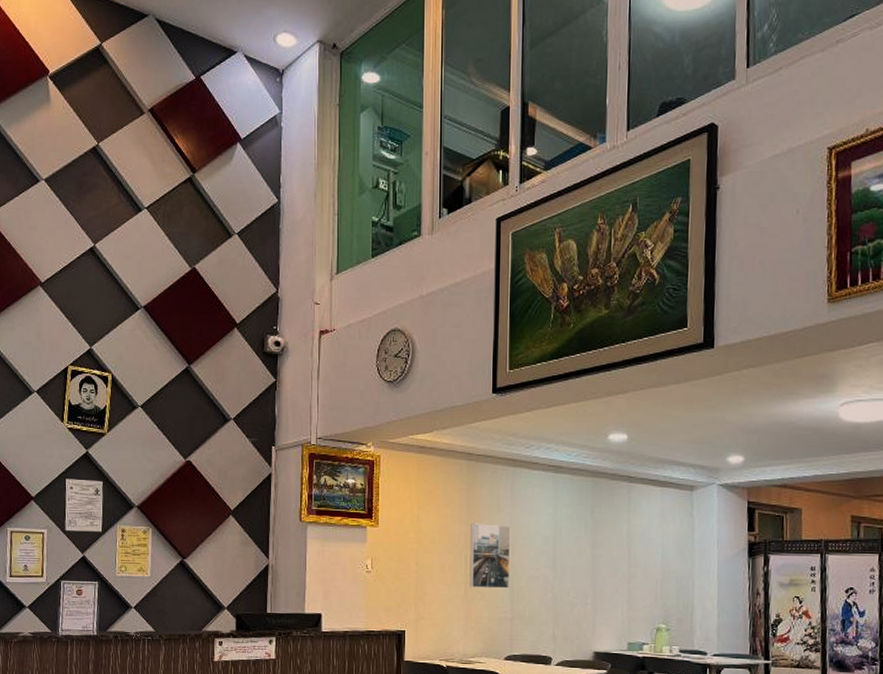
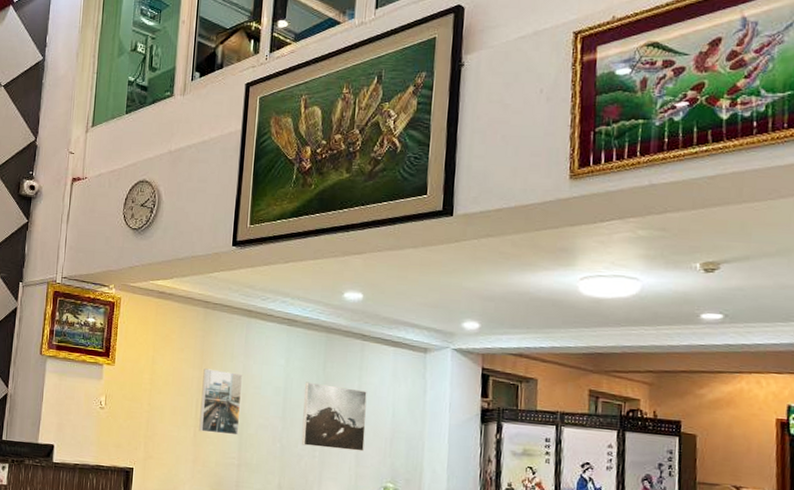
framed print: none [573,529,636,595] -> present [301,382,367,452]

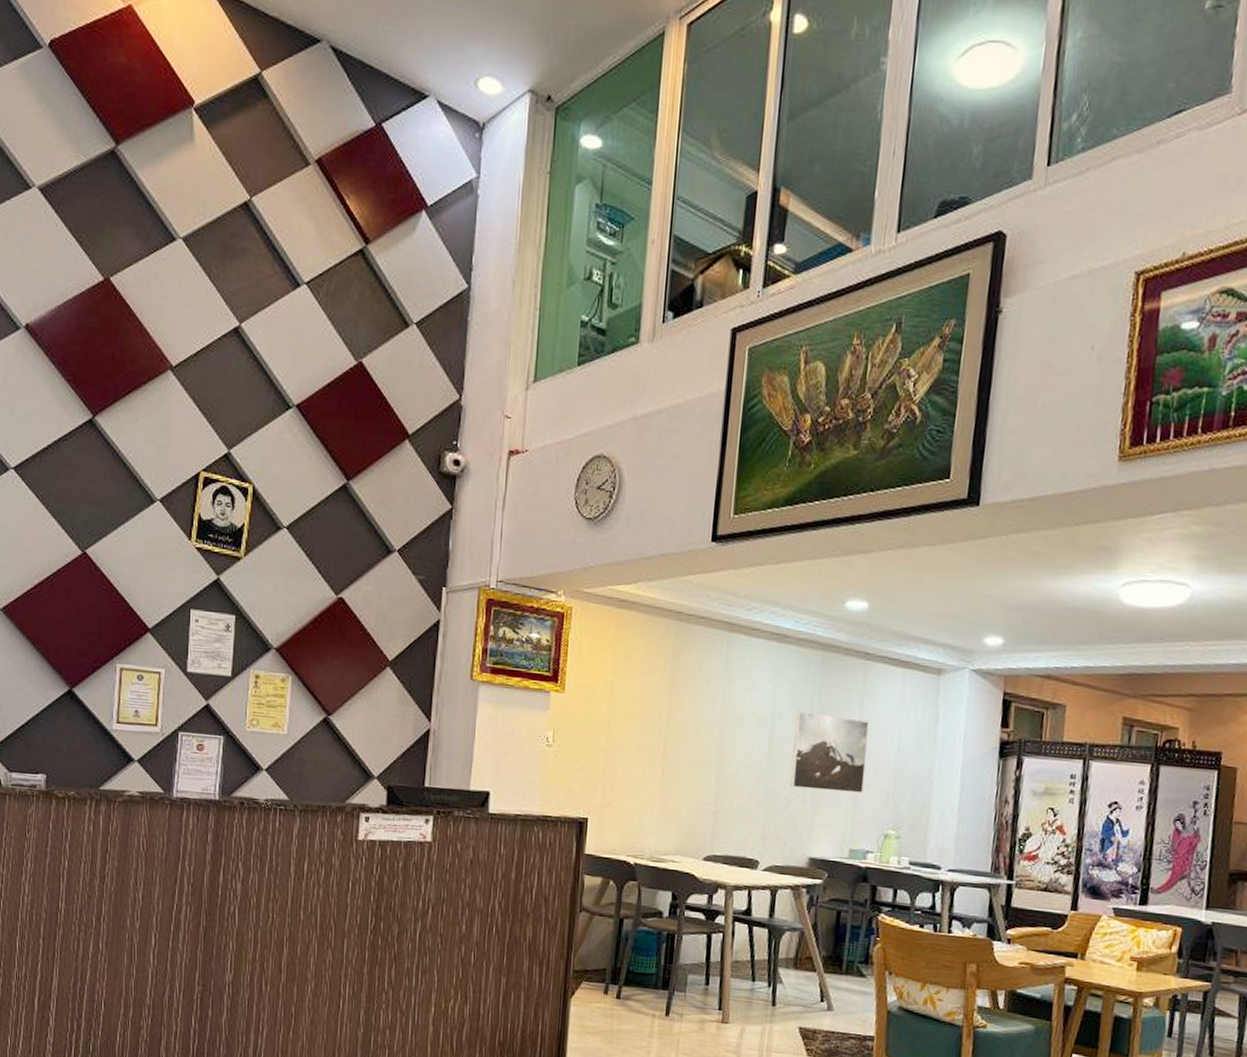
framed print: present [199,368,243,436] -> none [668,695,722,777]

